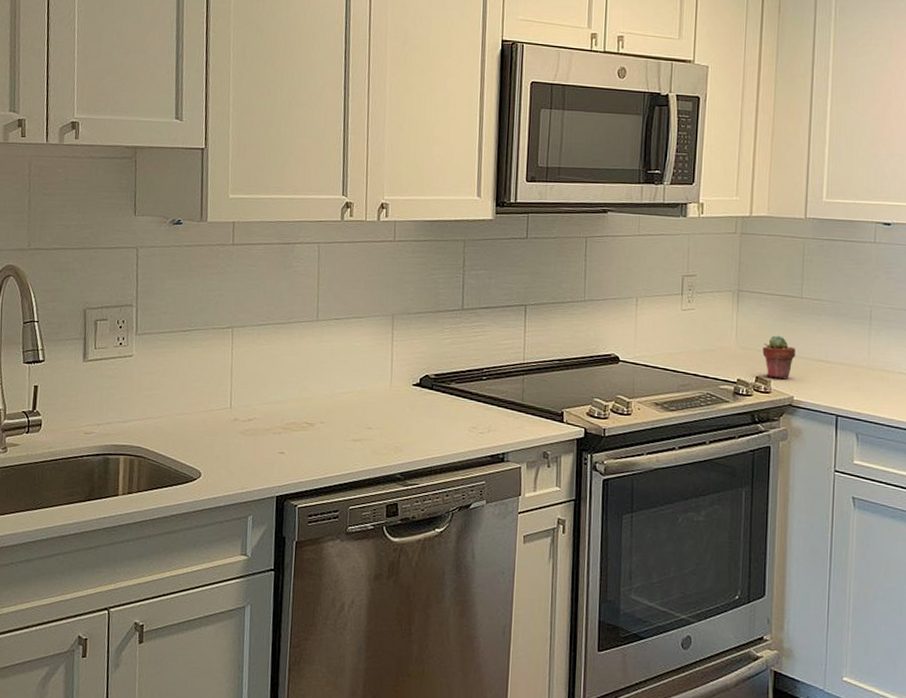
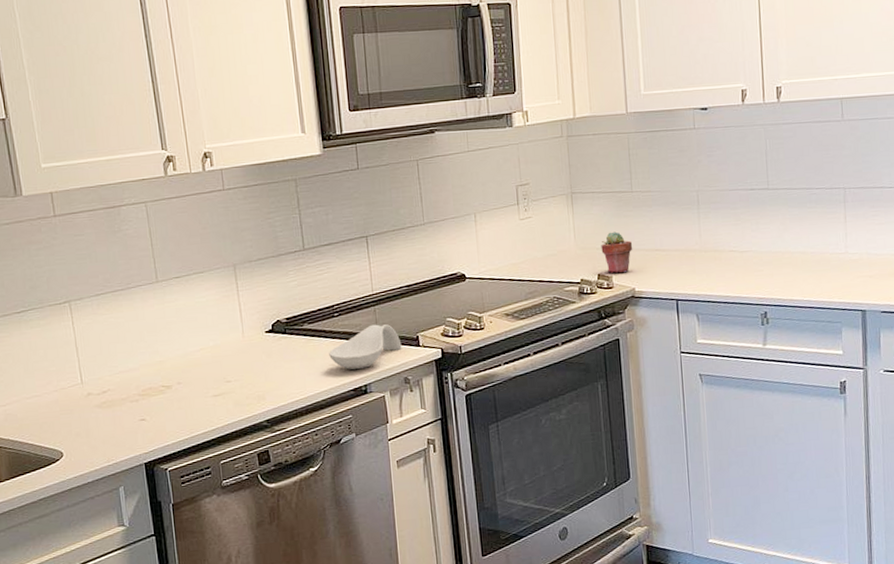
spoon rest: none [472,393,546,436] -> present [329,324,402,370]

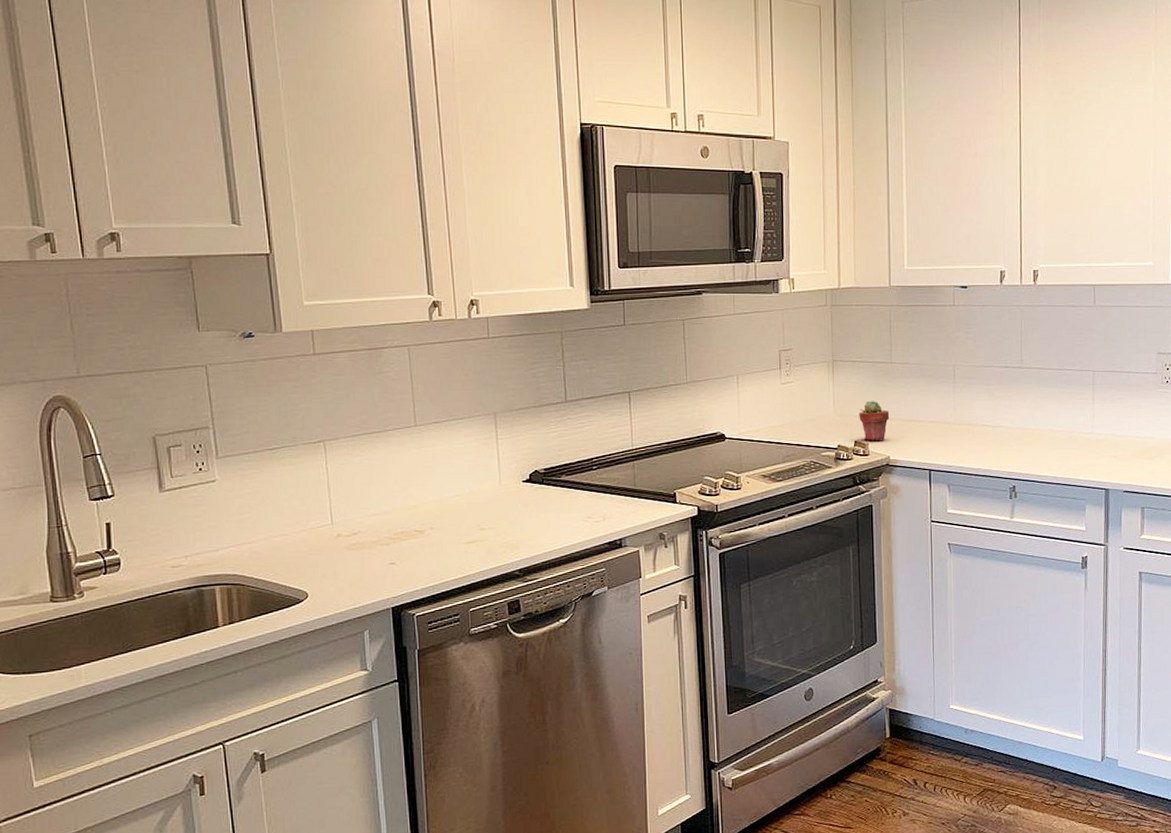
spoon rest: present [329,324,402,370] -> none [585,479,659,523]

